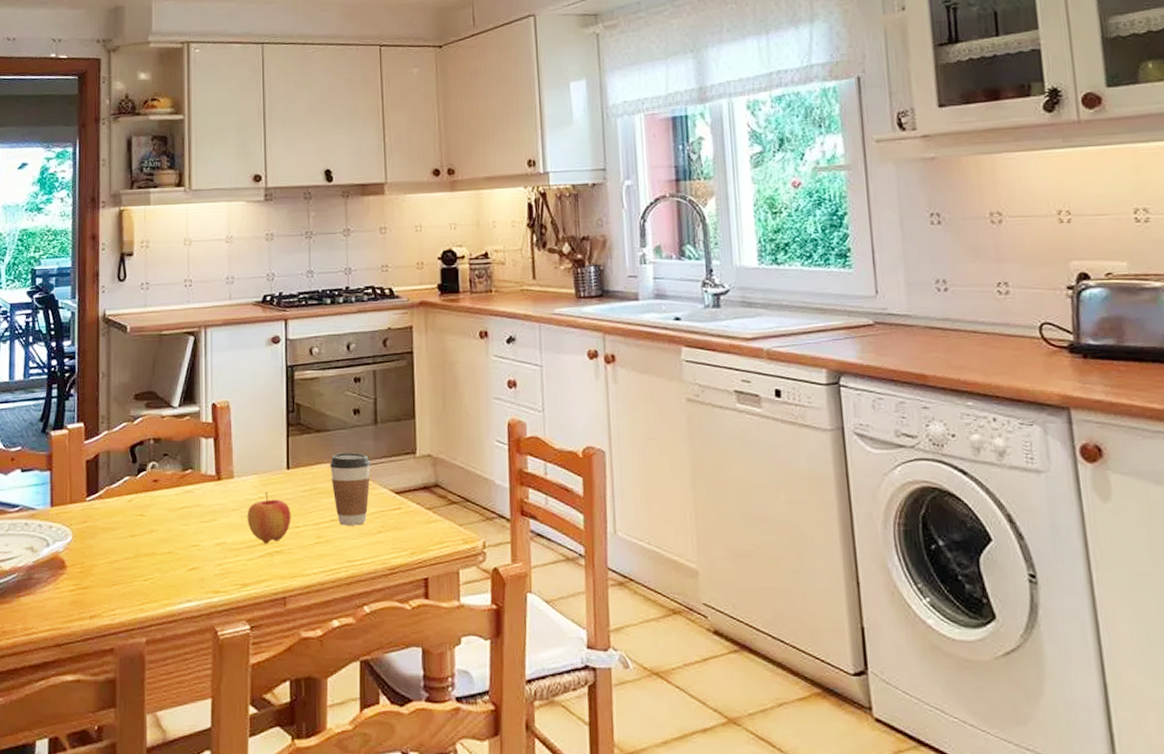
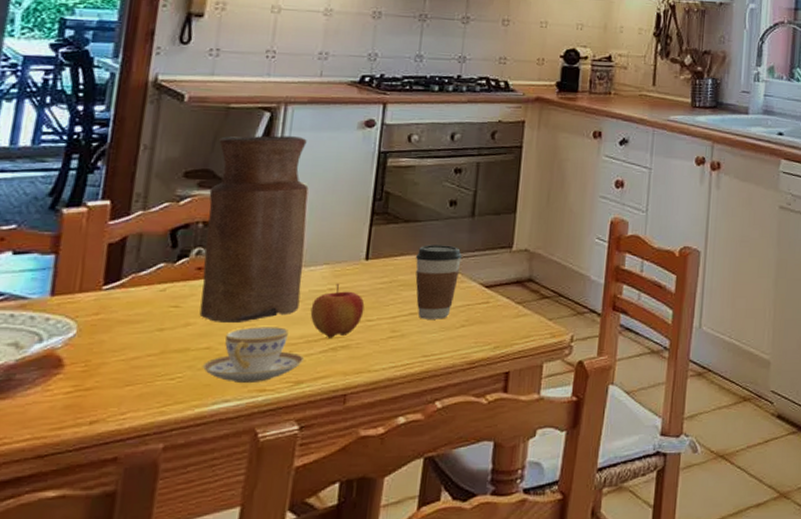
vase: none [155,357,237,529] -> present [199,135,309,322]
teacup: none [167,533,247,586] -> present [202,327,305,384]

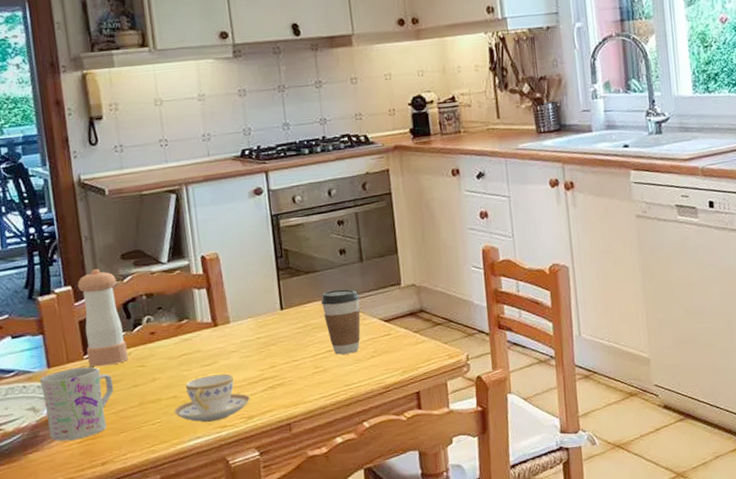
mug: none [28,299,133,390] -> present [39,366,114,442]
pepper shaker: none [106,185,171,302] -> present [77,269,128,367]
vase: present [199,135,309,322] -> none [141,211,237,376]
apple: present [310,284,365,338] -> none [246,333,289,379]

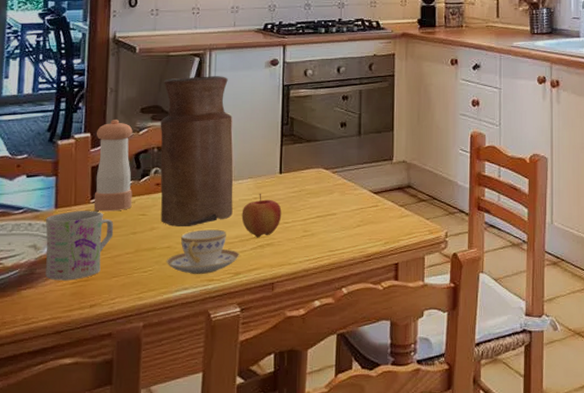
vase: none [141,211,237,376] -> present [160,76,234,227]
apple: none [246,333,289,379] -> present [241,194,282,238]
coffee cup: present [321,289,361,355] -> none [318,159,353,221]

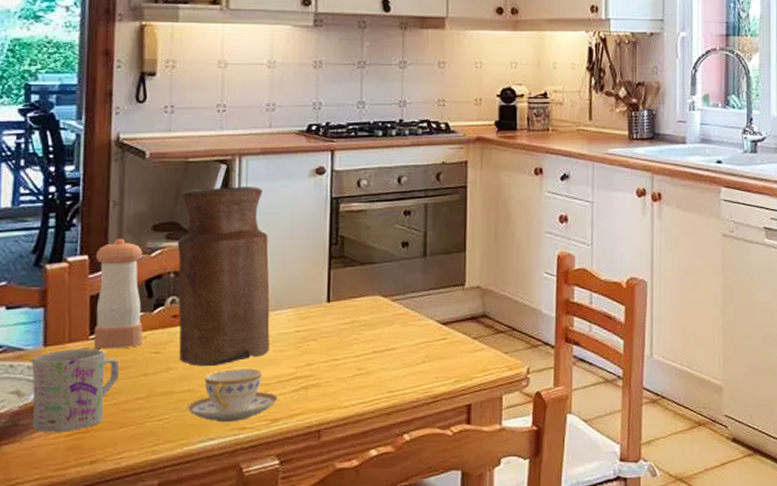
apple: present [241,194,282,238] -> none [280,326,330,378]

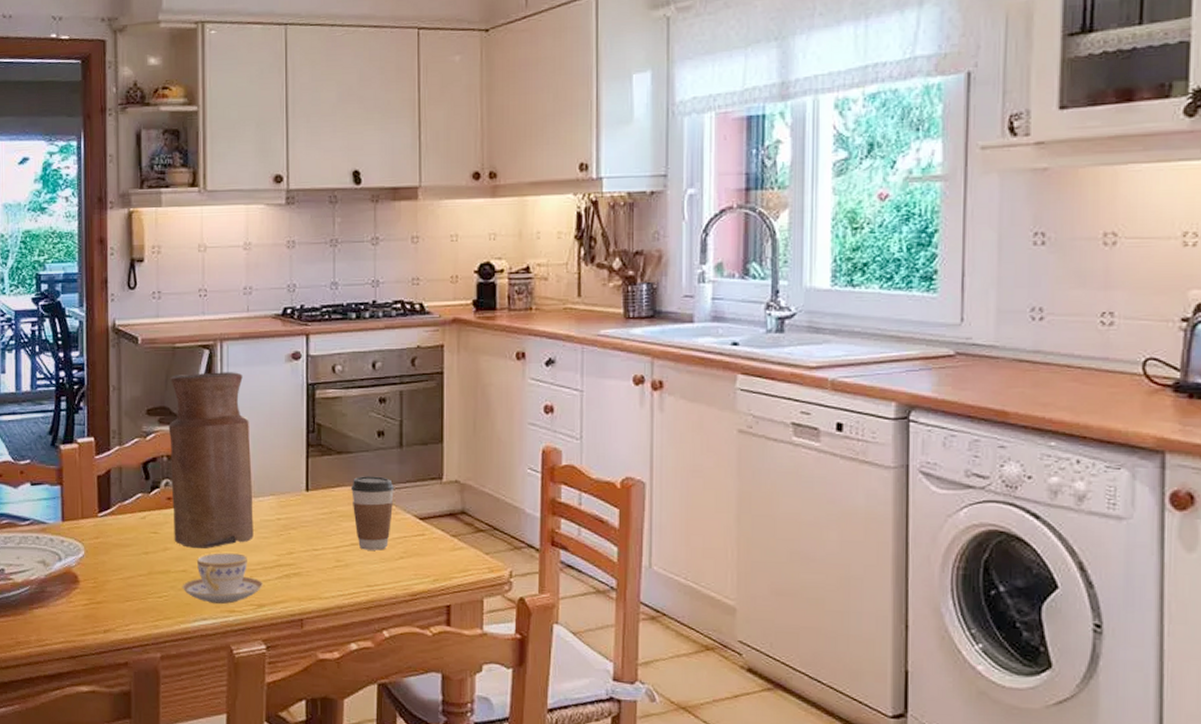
mug: present [31,348,120,433] -> none [52,525,124,602]
pepper shaker: present [93,239,143,350] -> none [100,422,142,528]
coffee cup: none [374,285,417,357] -> present [352,476,394,551]

